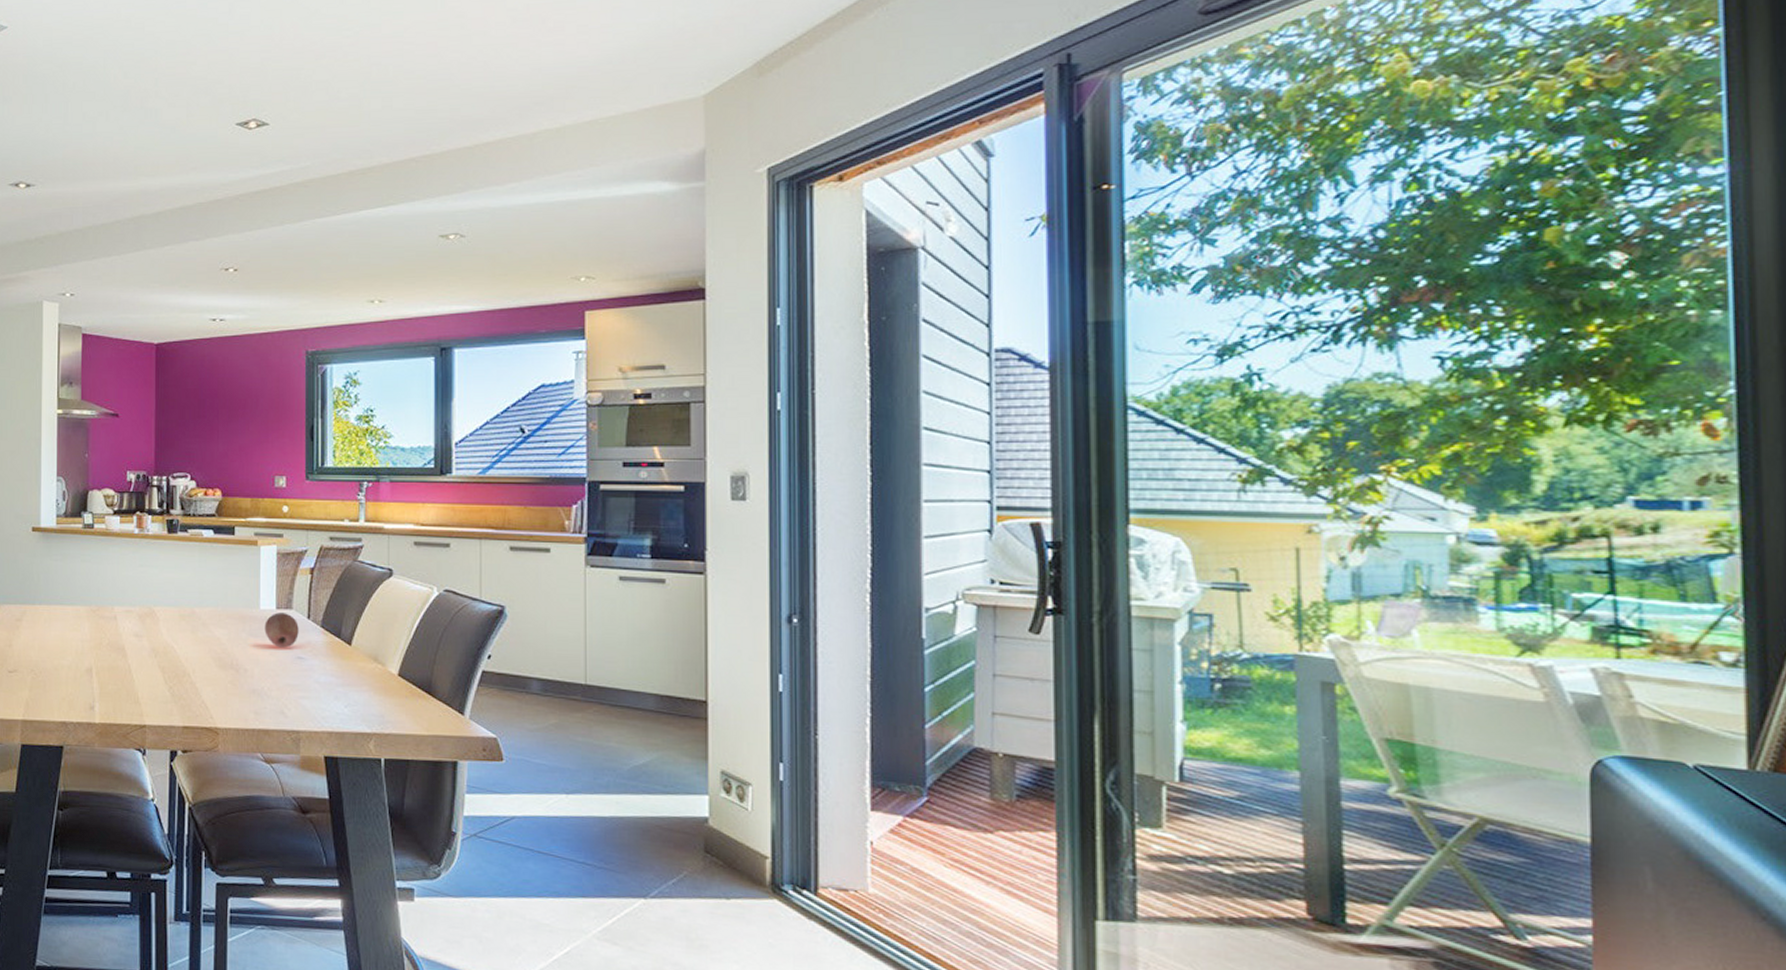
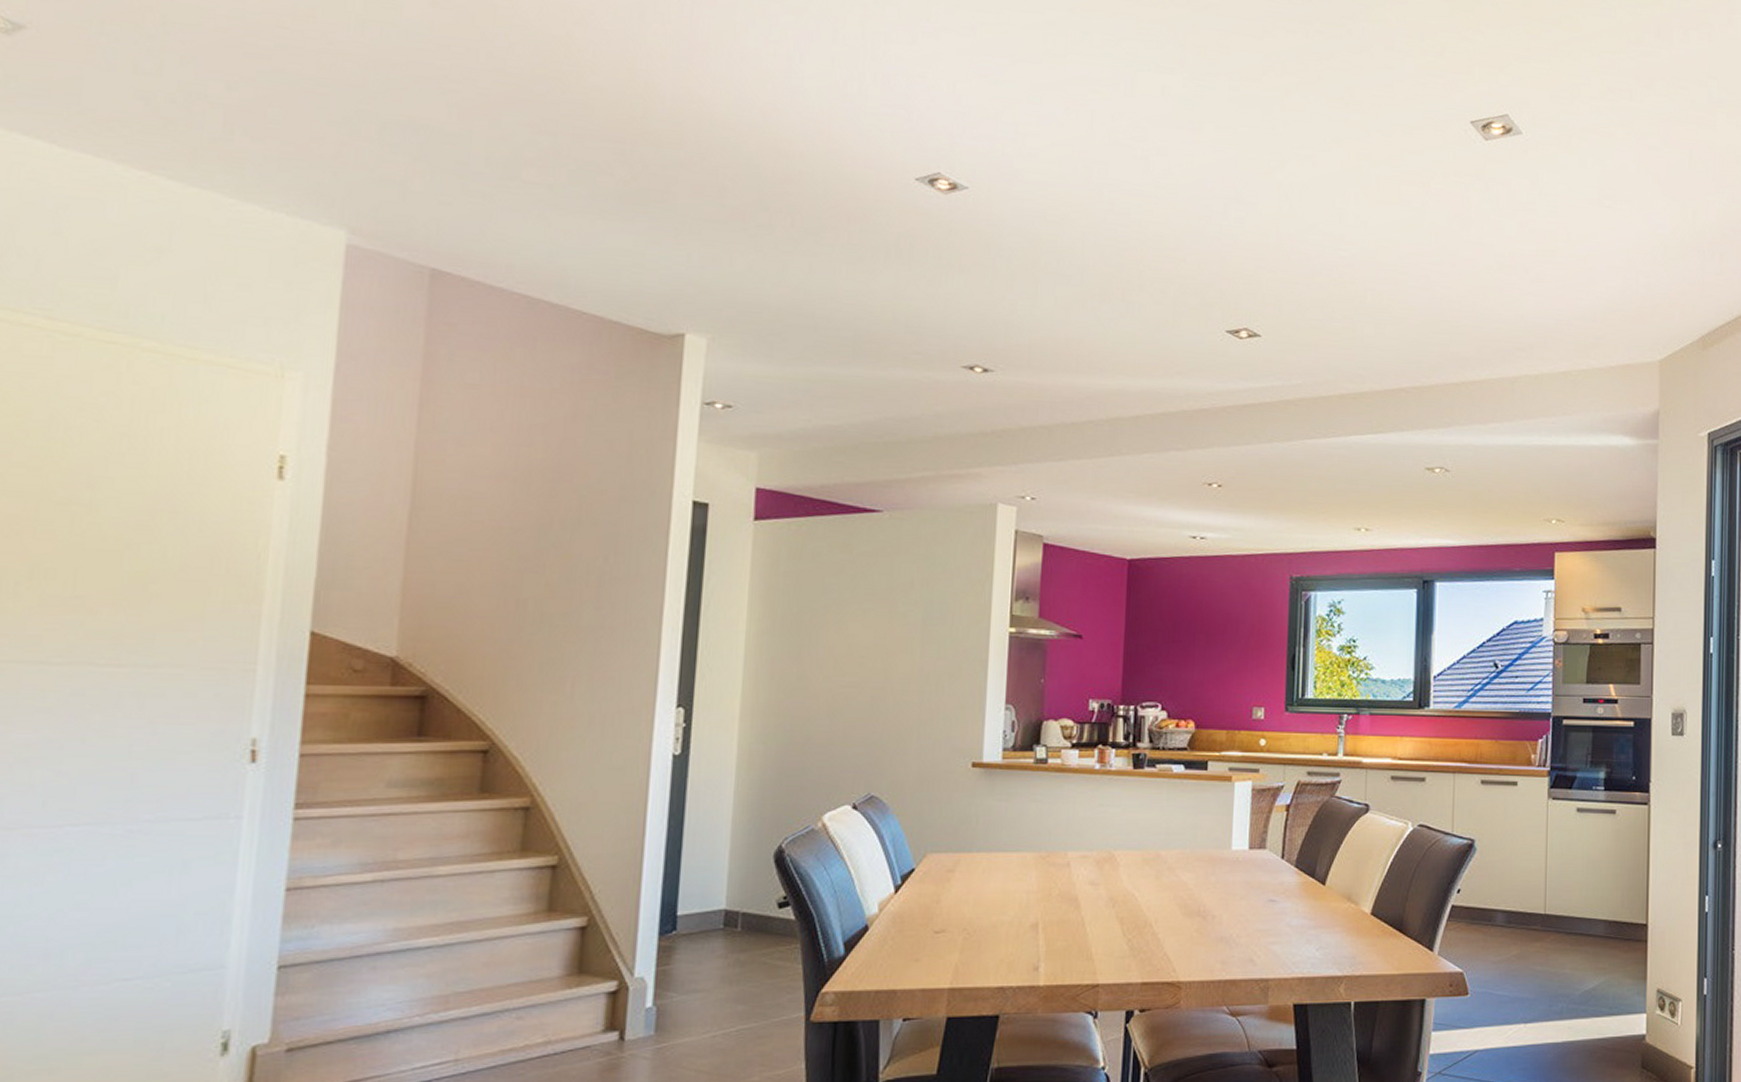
fruit: present [264,612,299,648] -> none [1235,853,1272,891]

